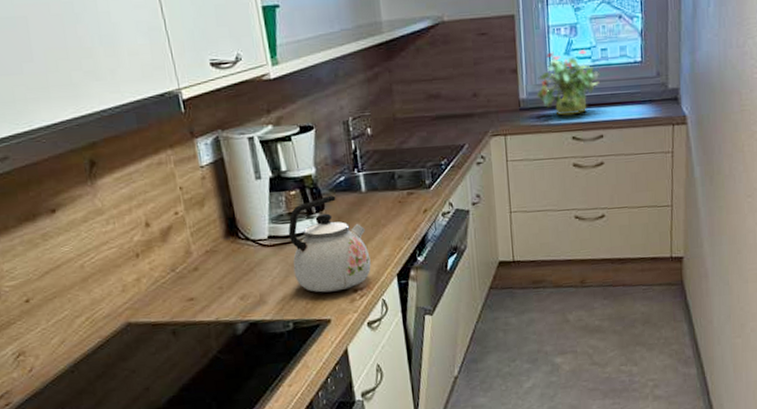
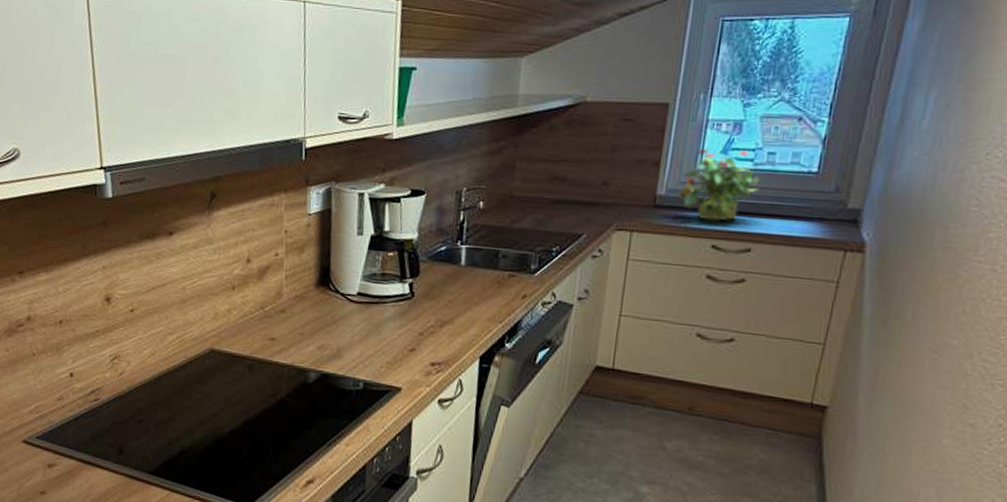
kettle: present [288,195,371,293] -> none [374,263,456,362]

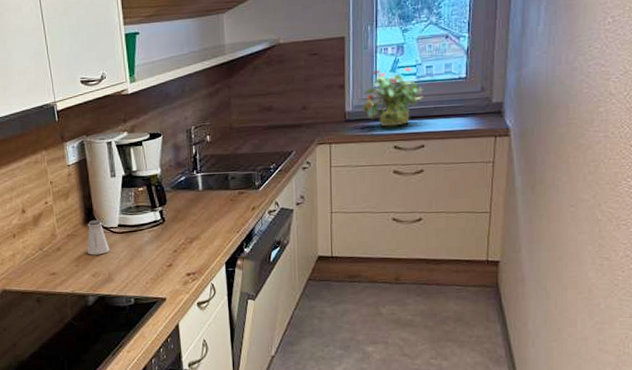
saltshaker: none [316,283,344,325] -> present [87,220,110,255]

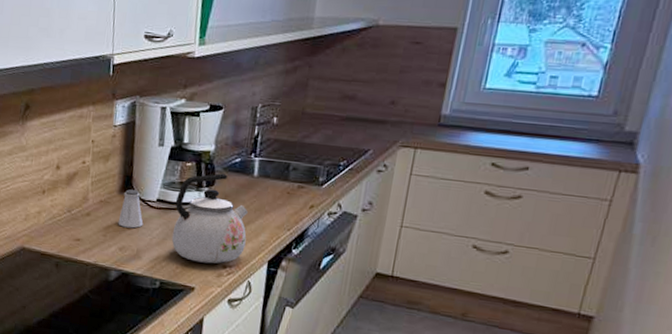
kettle: none [135,192,203,275] -> present [171,173,248,264]
potted plant: present [361,67,425,127] -> none [461,71,543,141]

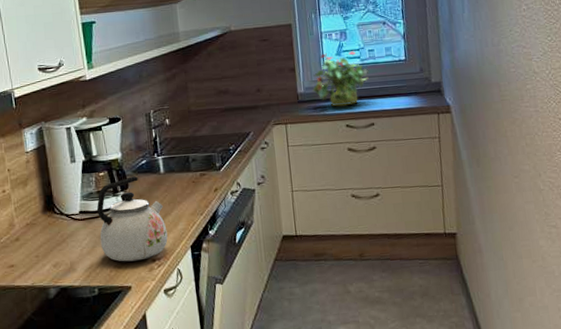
saltshaker: present [118,189,144,228] -> none [47,207,72,244]
potted plant: none [461,71,543,141] -> present [312,51,369,107]

